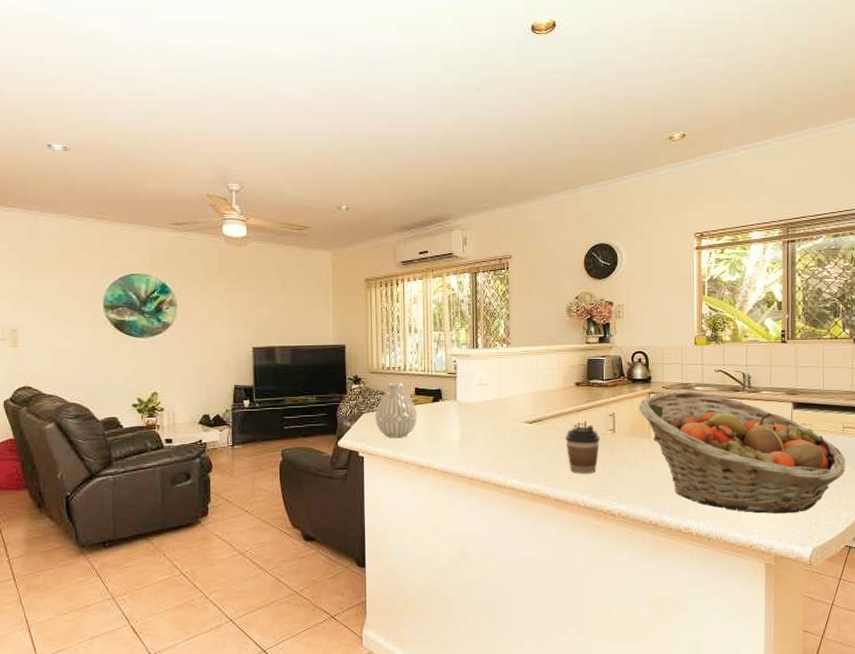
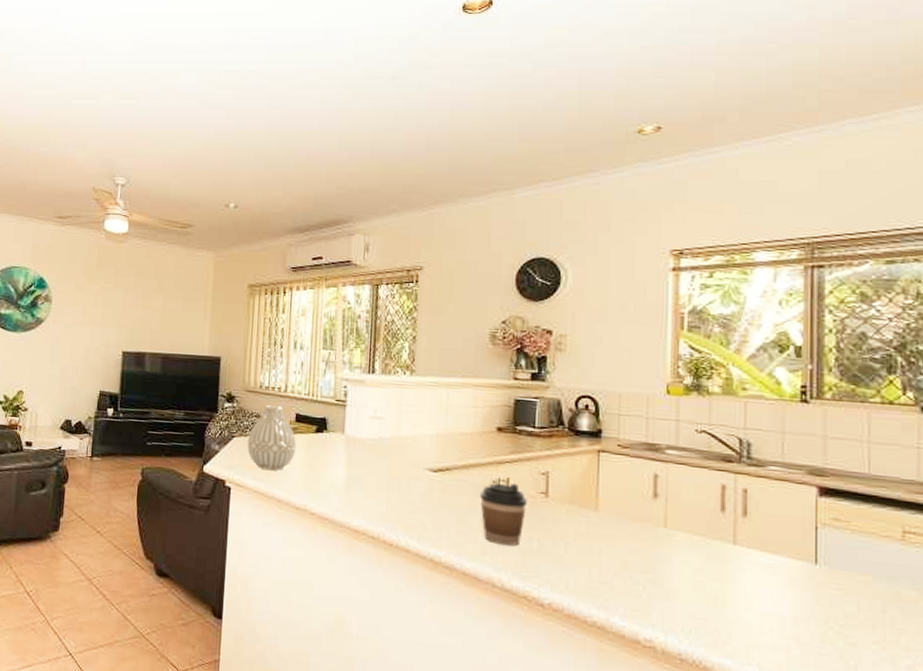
fruit basket: present [638,391,846,514] -> none [582,452,908,646]

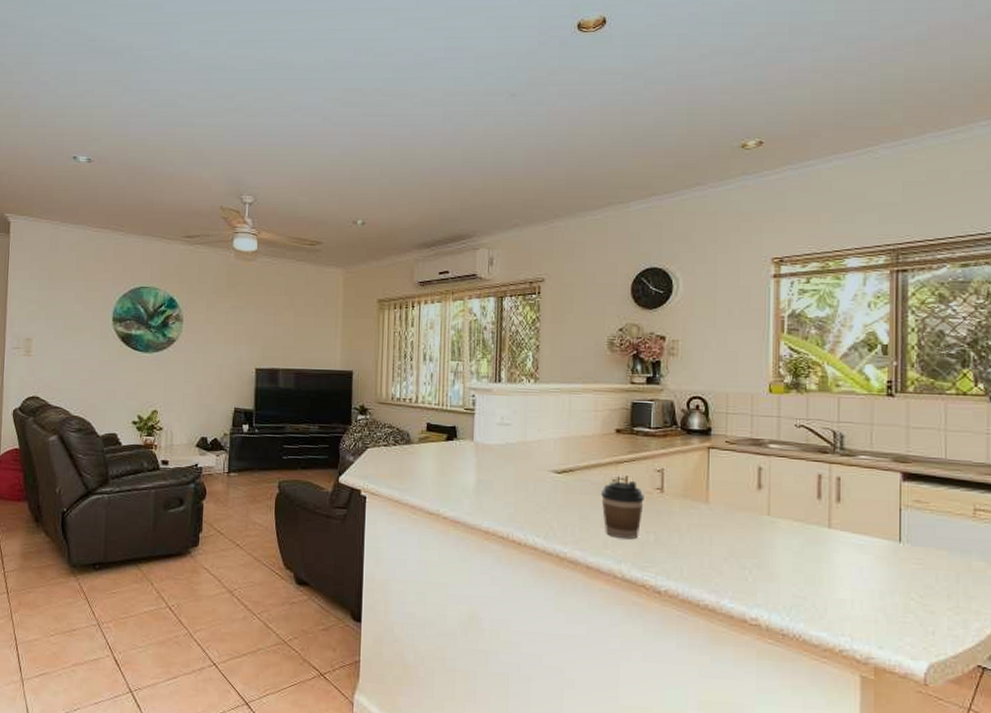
vase: present [247,405,297,470] -> none [380,416,429,478]

